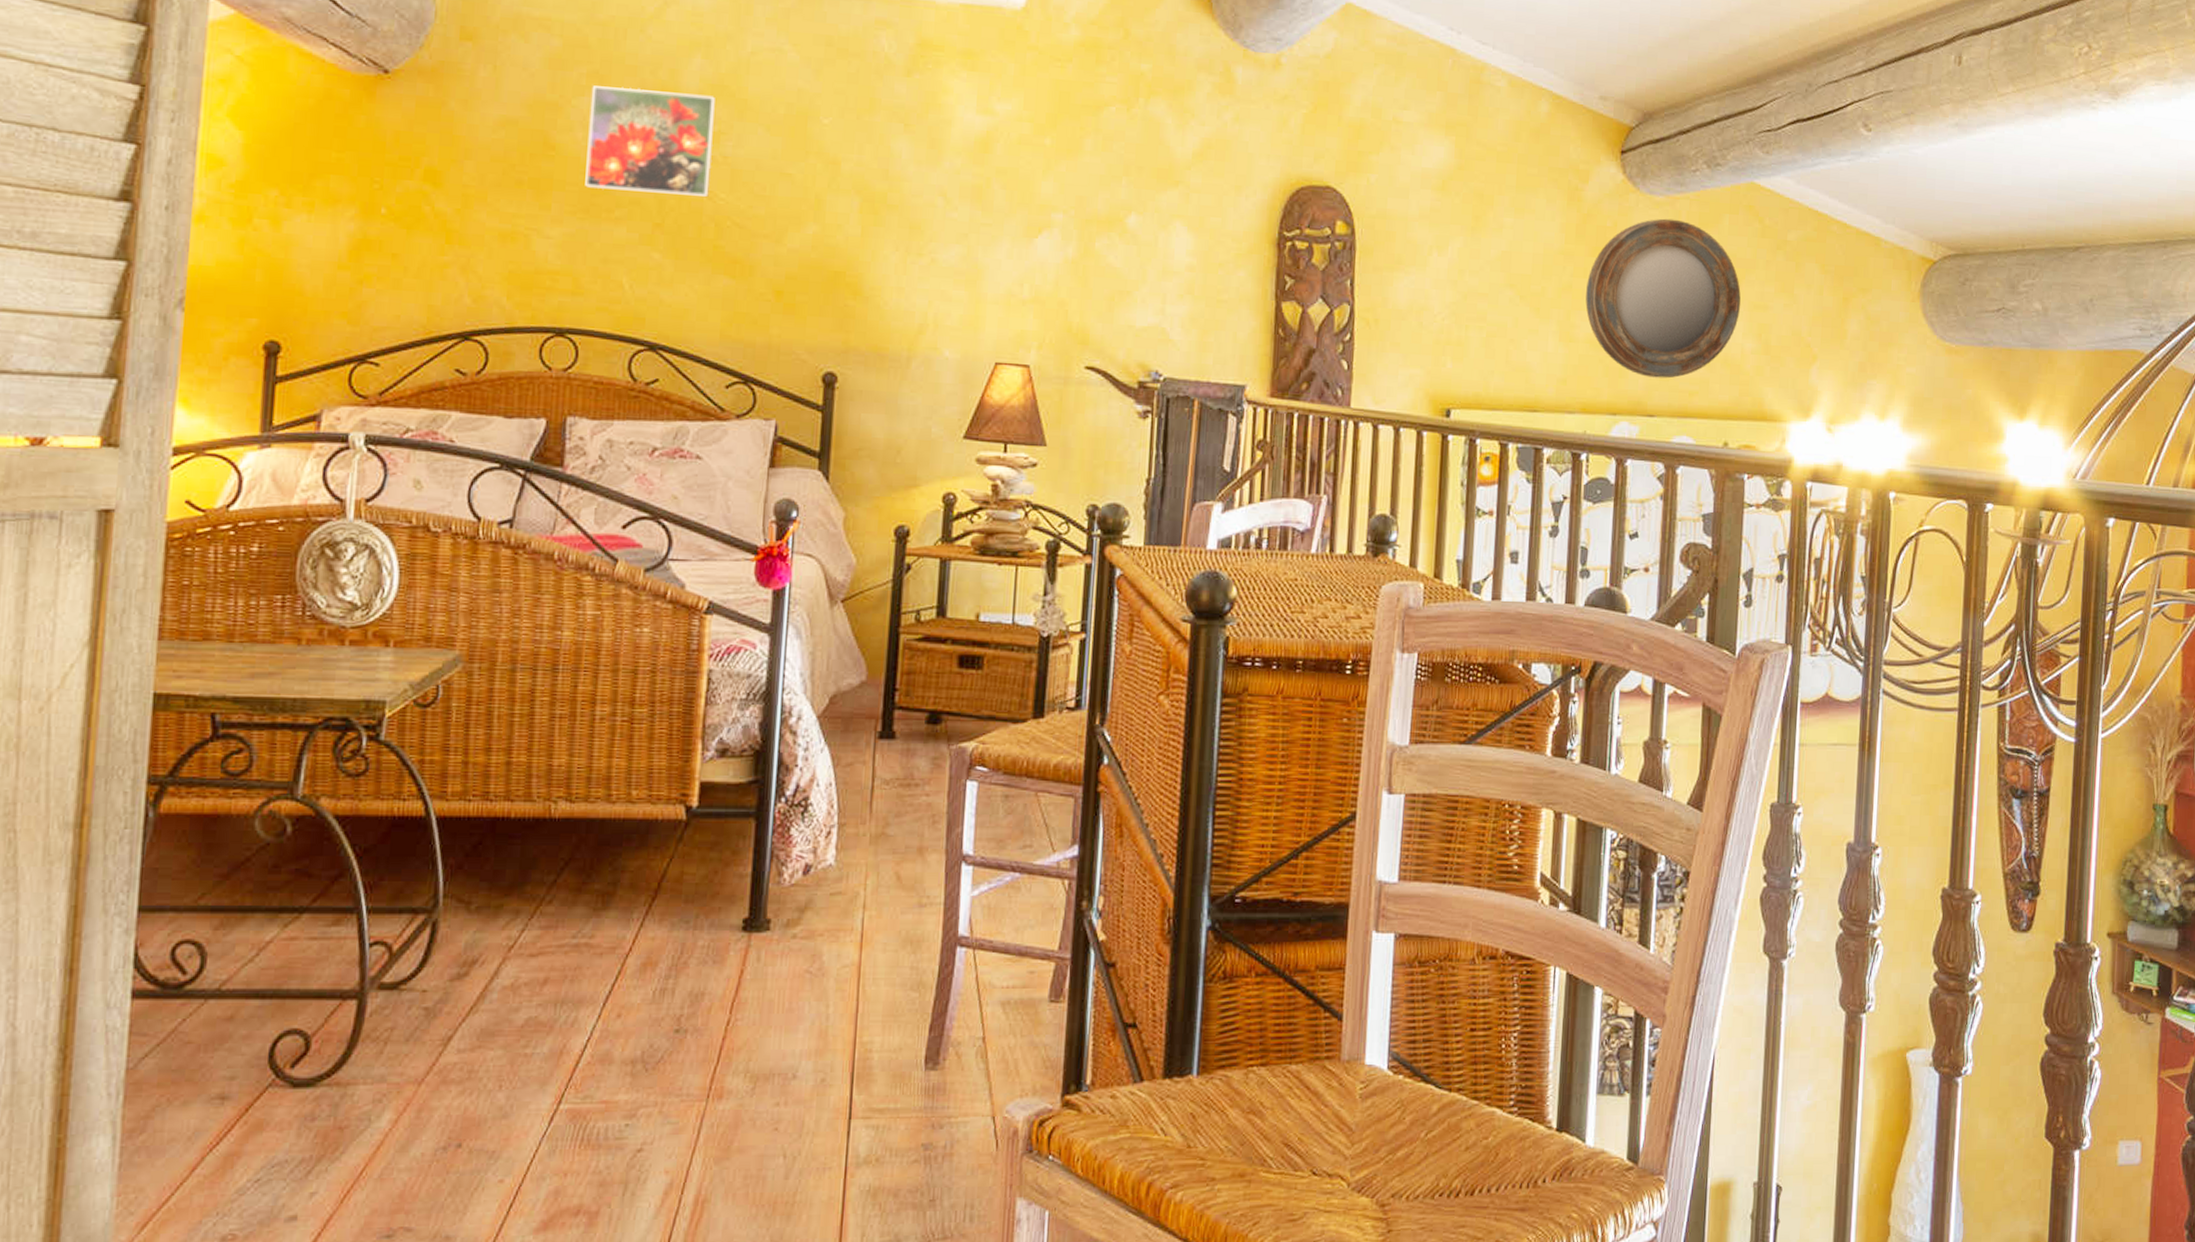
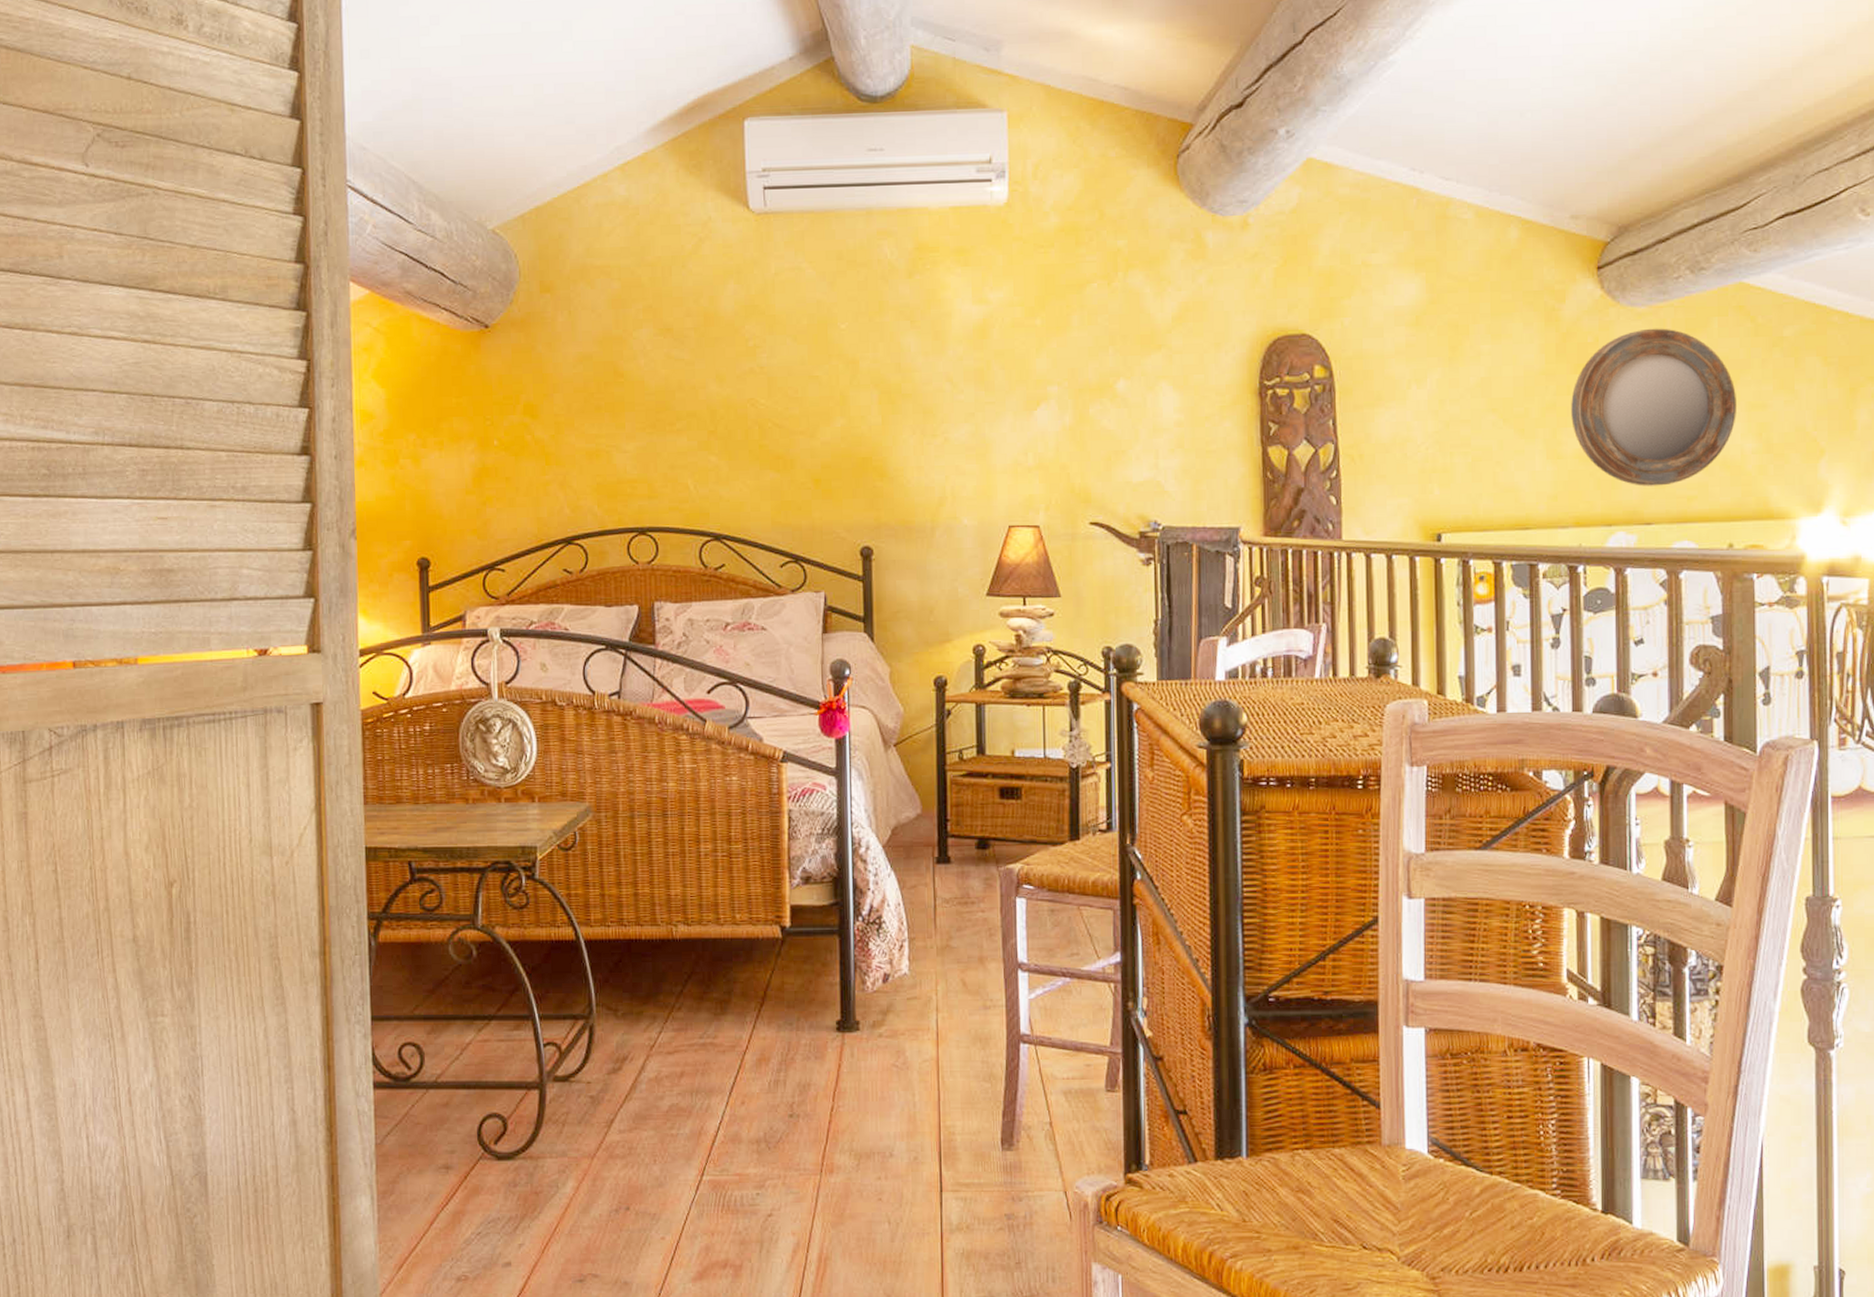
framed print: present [585,86,715,198] -> none [648,315,752,407]

